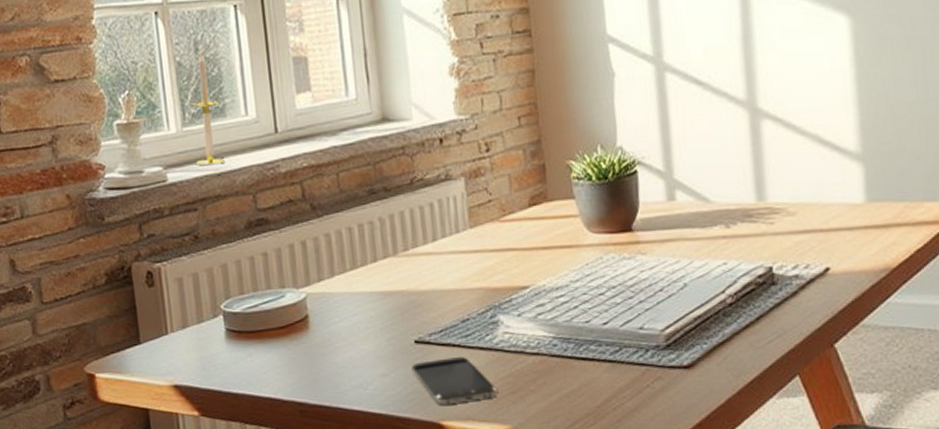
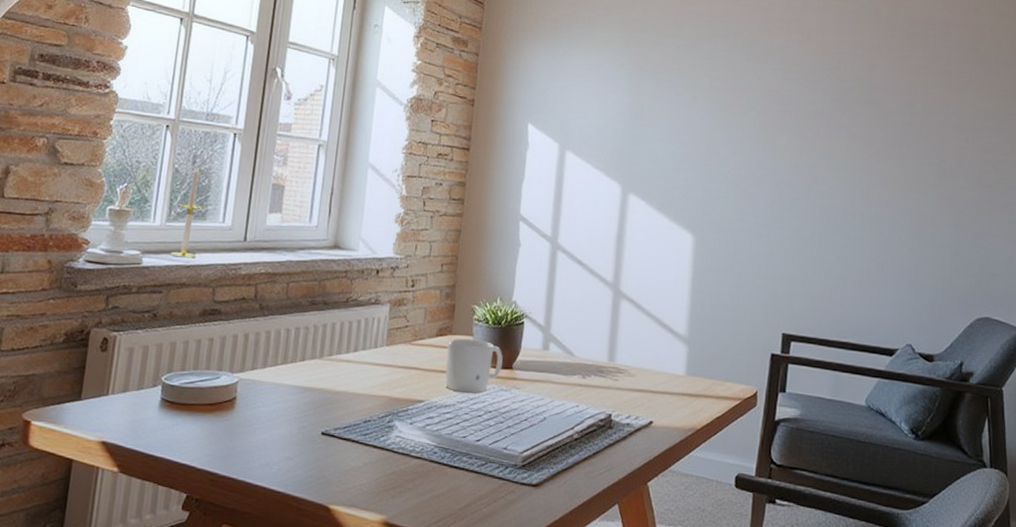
smartphone: present [411,356,498,405] -> none [314,450,382,491]
mug: none [544,201,619,270] -> present [445,338,503,394]

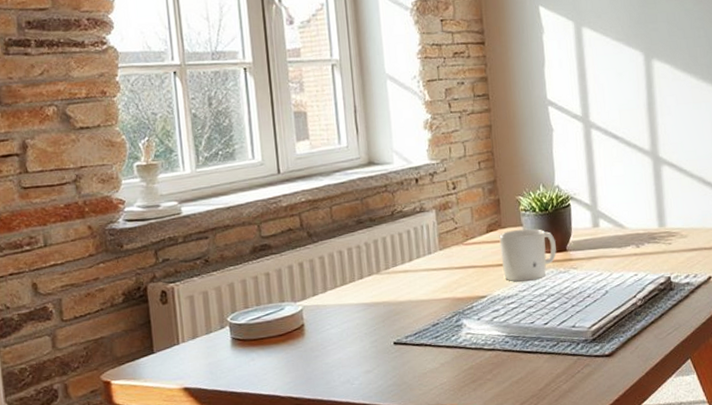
candle: present [171,166,202,258] -> none [206,108,234,200]

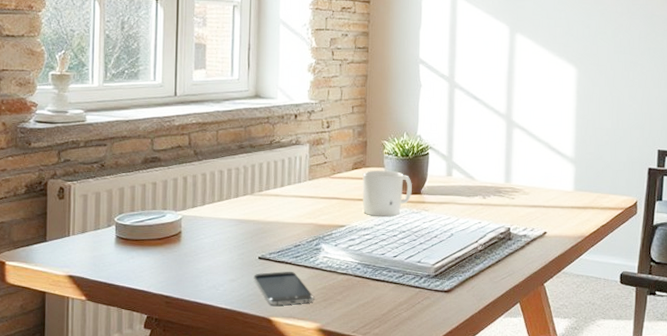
smartphone: none [391,353,462,394] -> present [254,271,314,306]

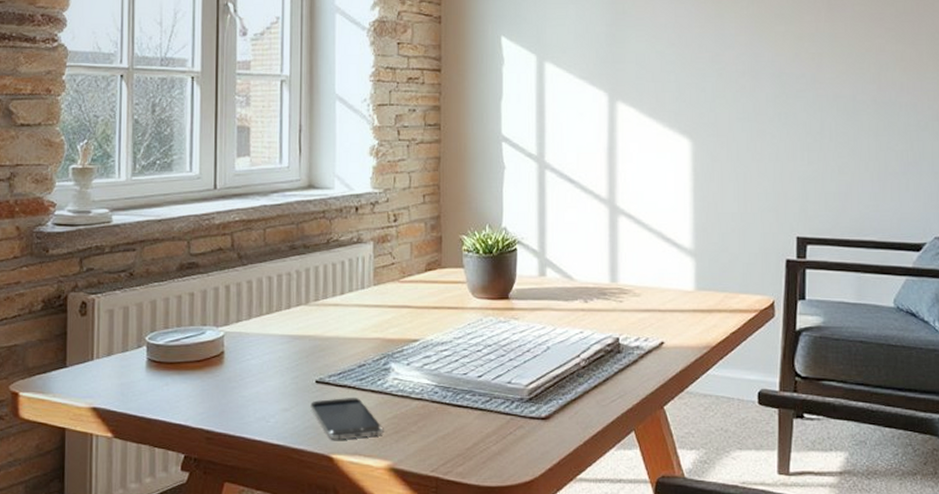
mug: present [362,170,412,217] -> none [438,271,498,328]

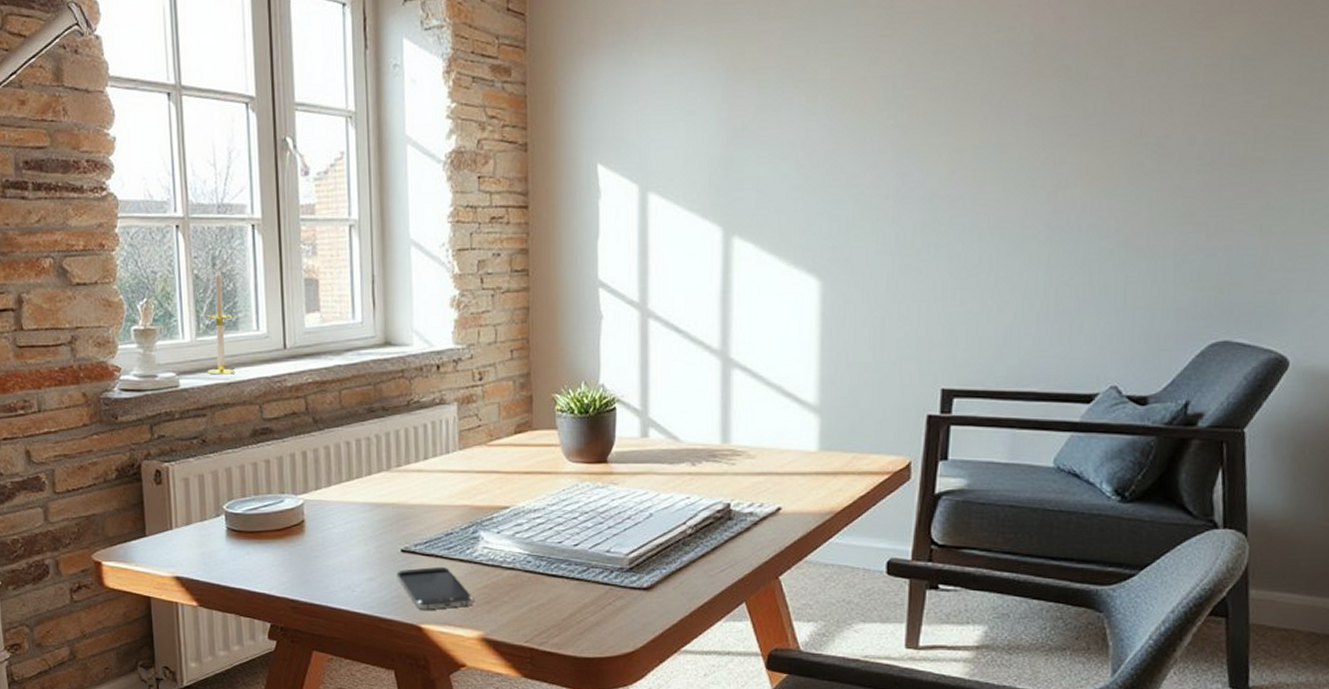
candle: none [140,115,167,211] -> present [207,269,236,374]

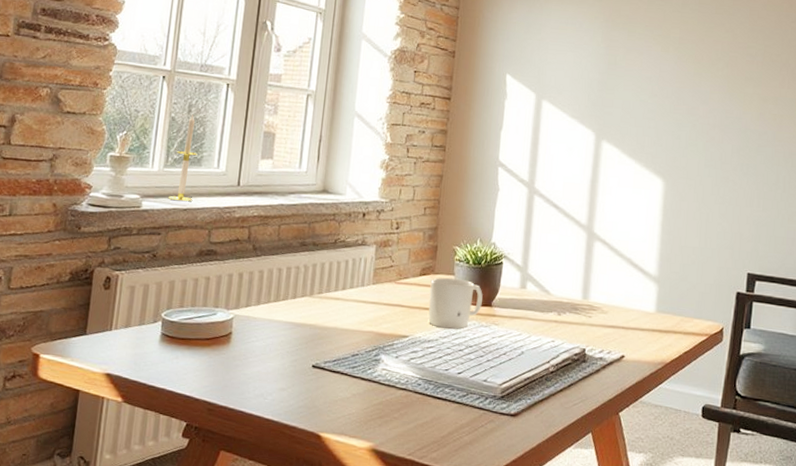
smartphone: present [396,566,474,610] -> none [305,382,369,420]
mug: none [529,433,595,494] -> present [428,277,483,329]

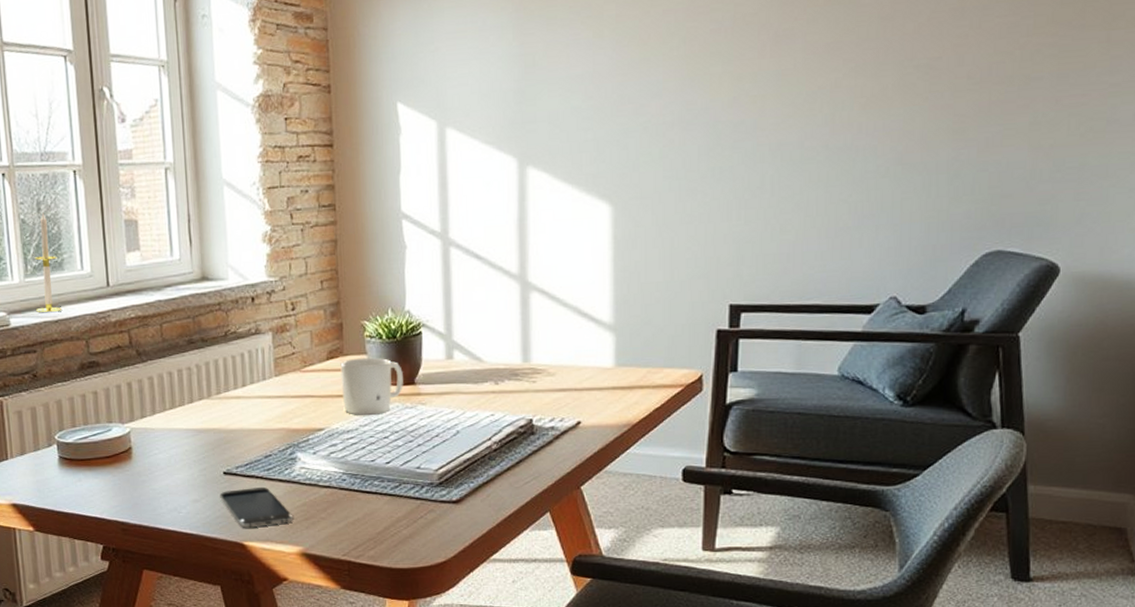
smartphone: none [305,382,369,420] -> present [220,486,294,528]

